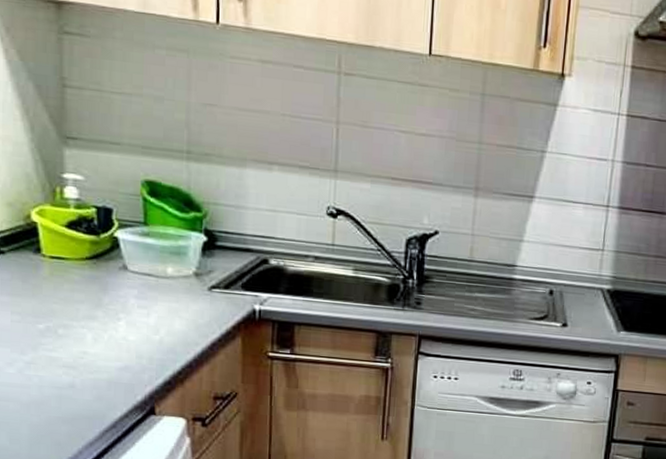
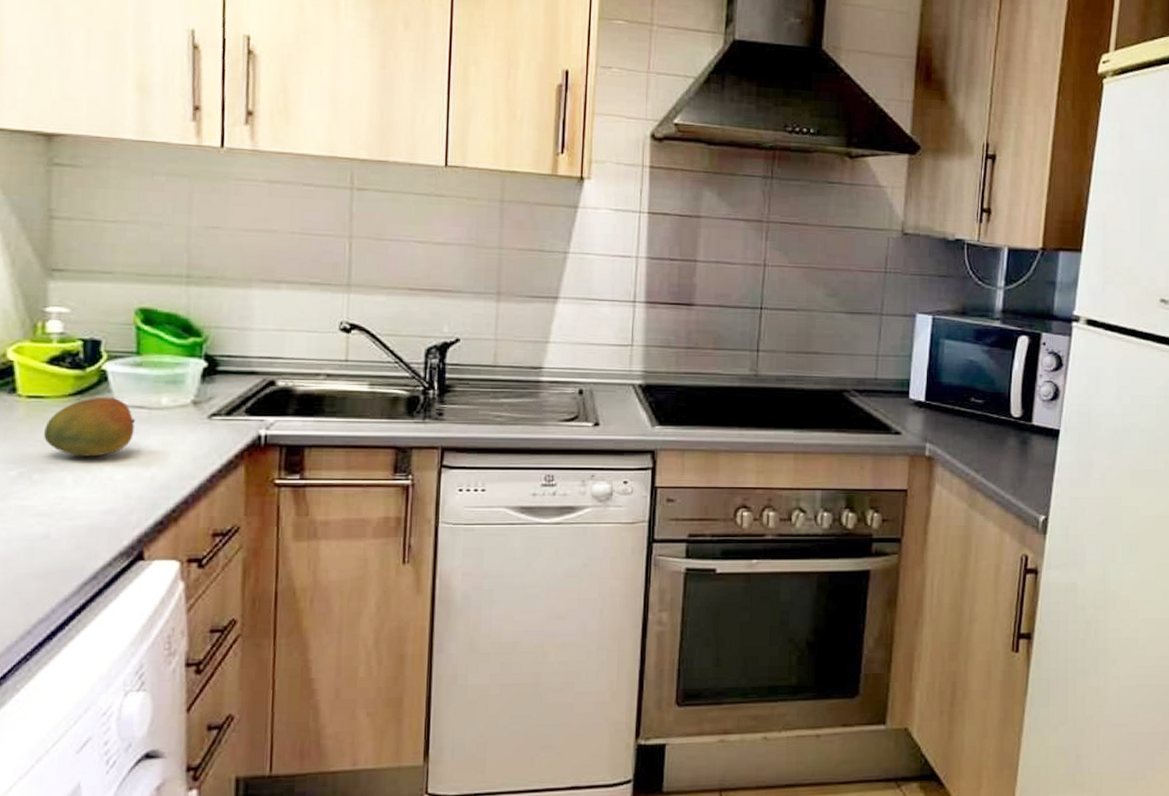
fruit: none [66,262,145,318] -> present [44,396,136,457]

